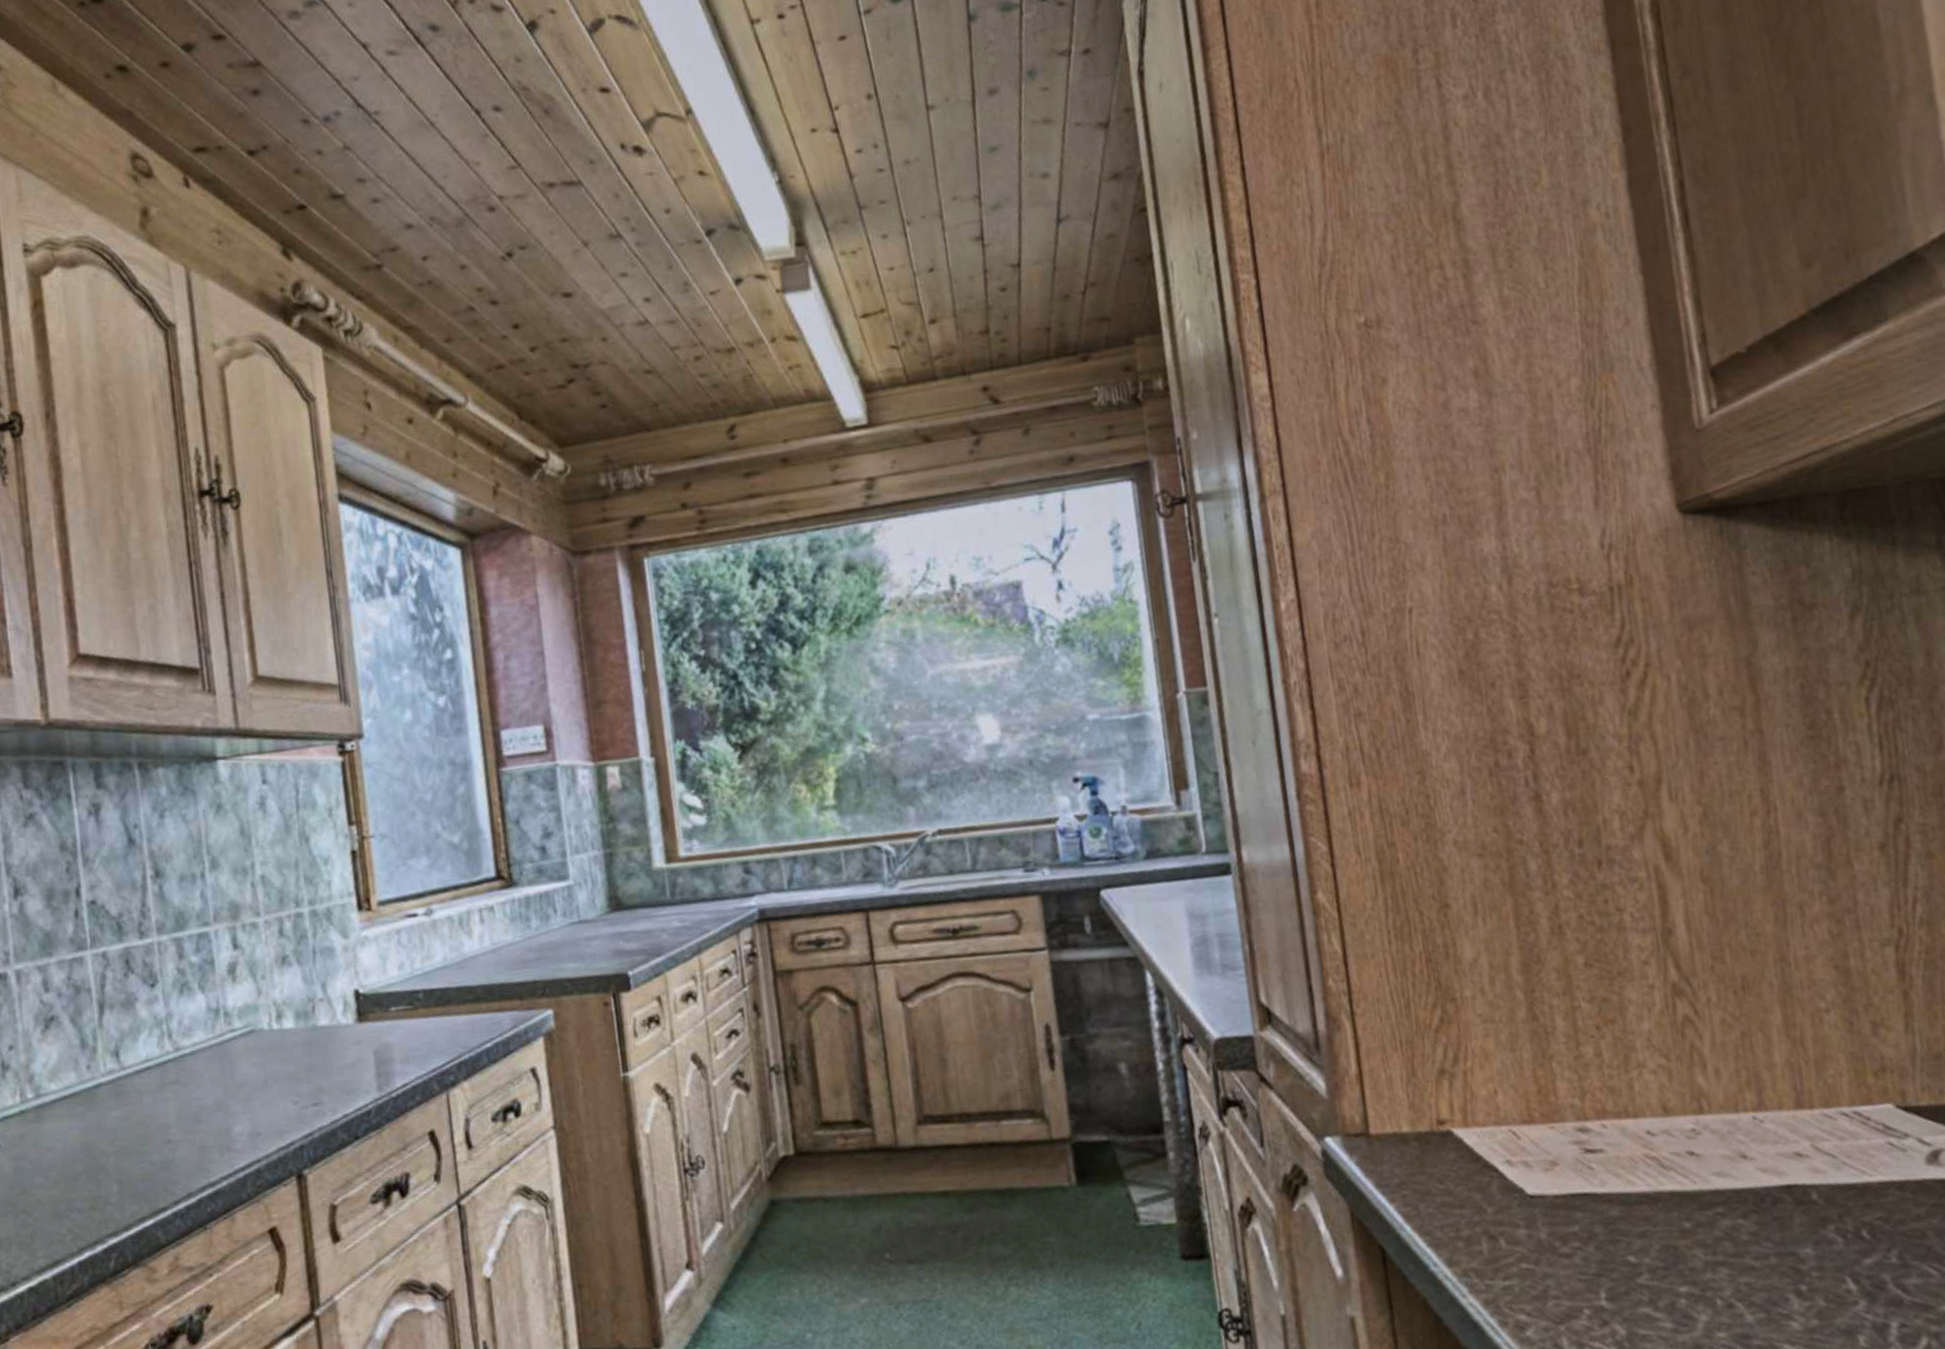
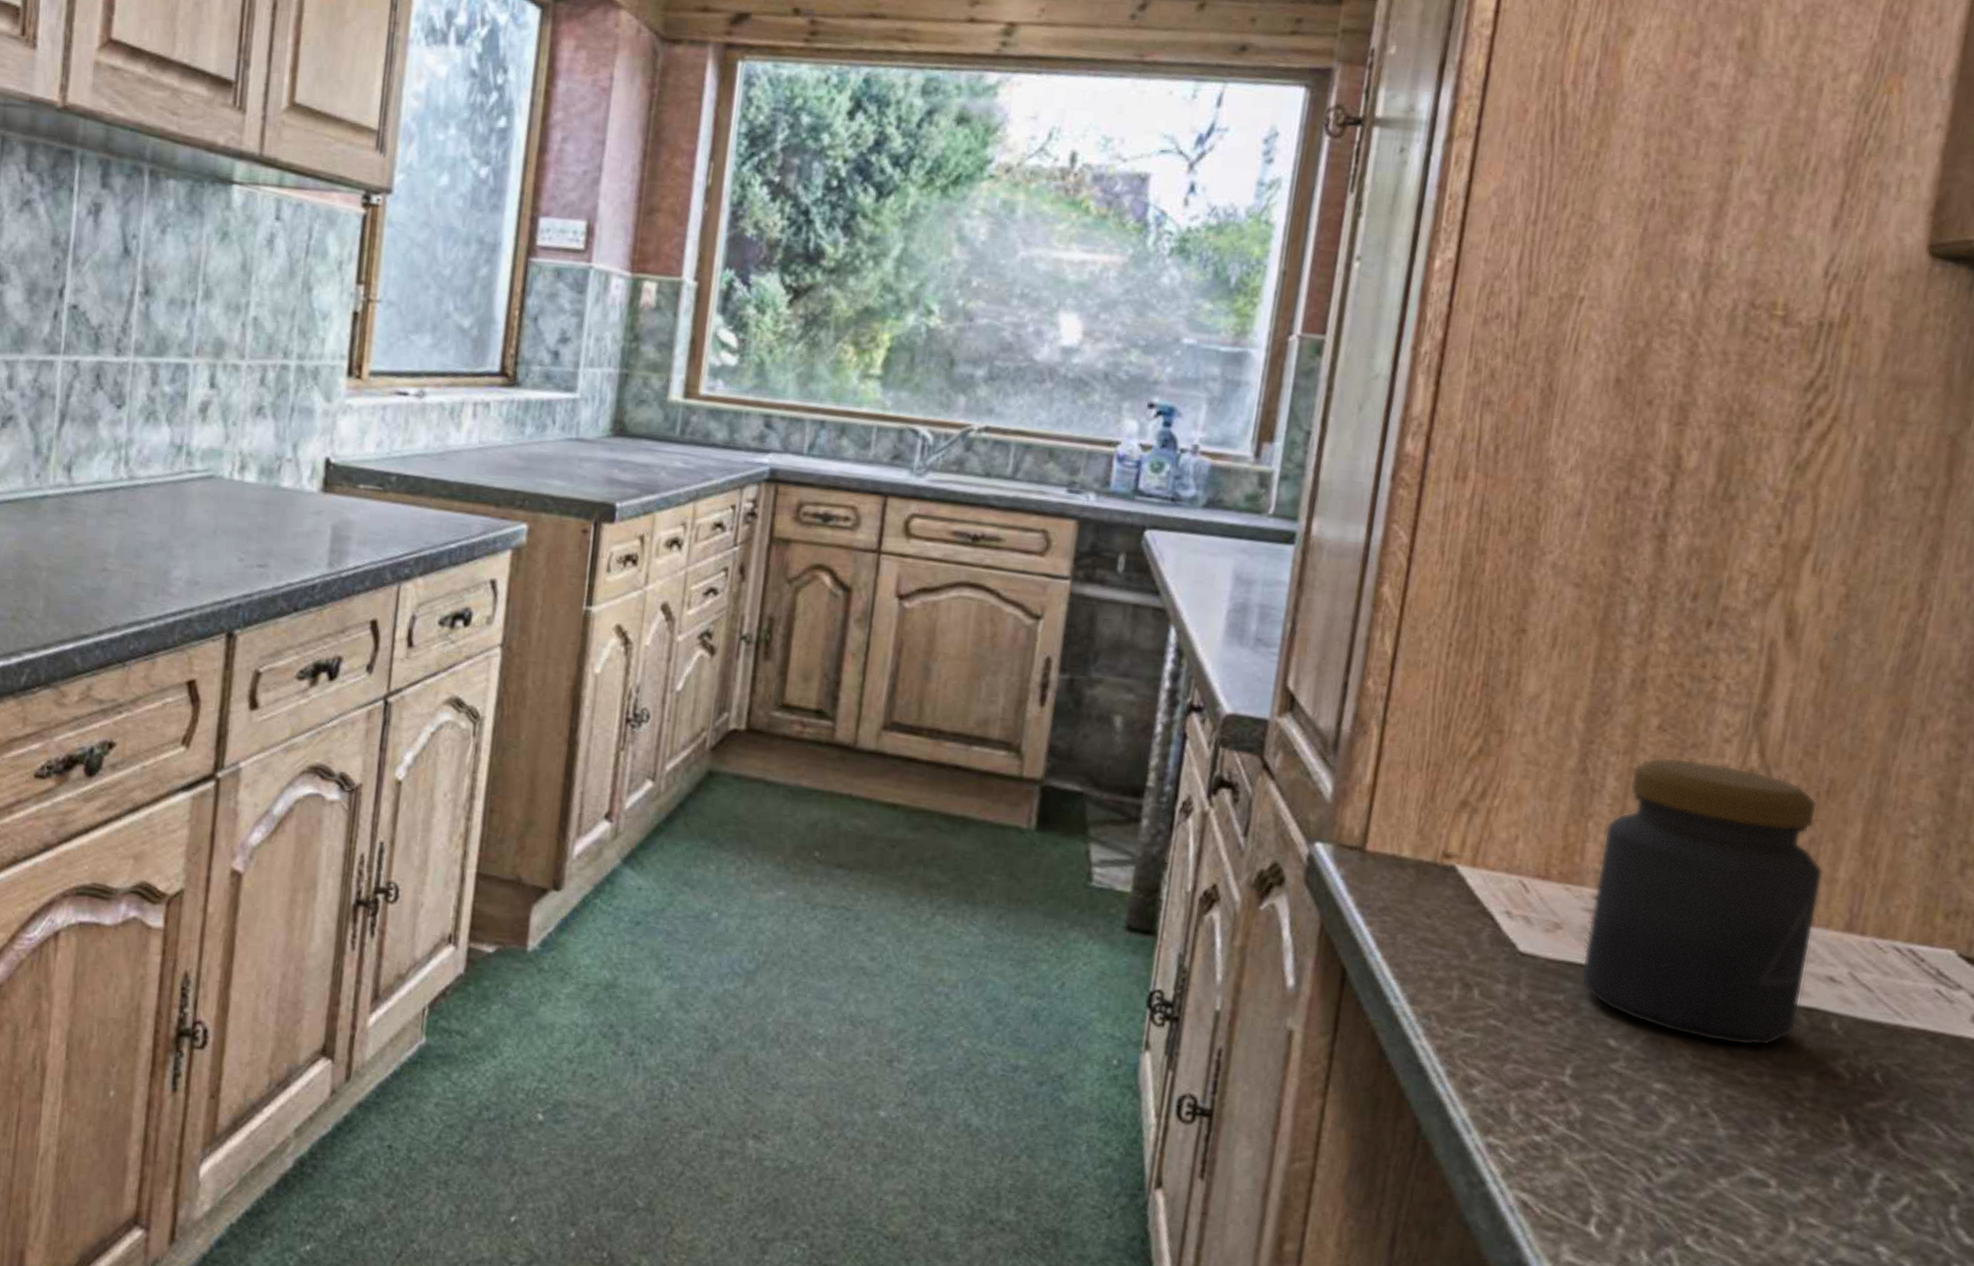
jar: none [1567,983,1783,1237] -> present [1580,757,1824,1046]

